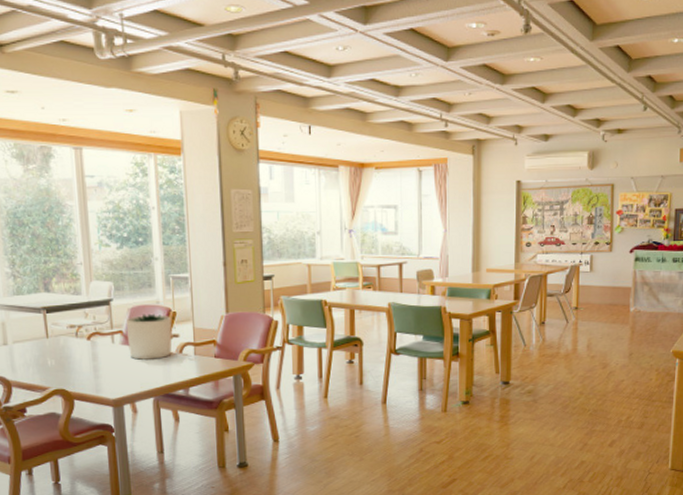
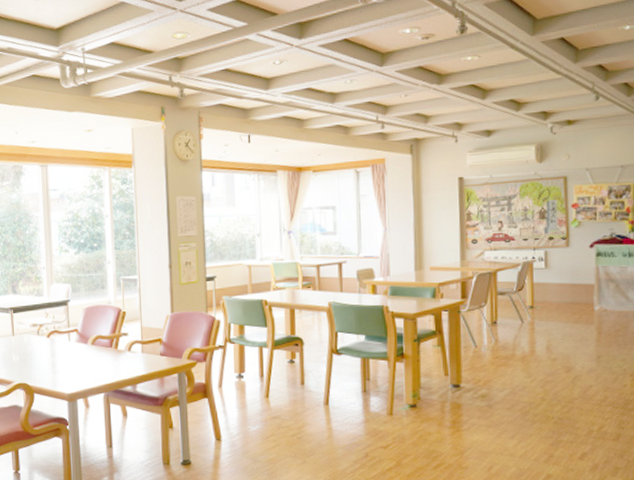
planter: present [126,313,172,360] -> none [81,313,122,357]

